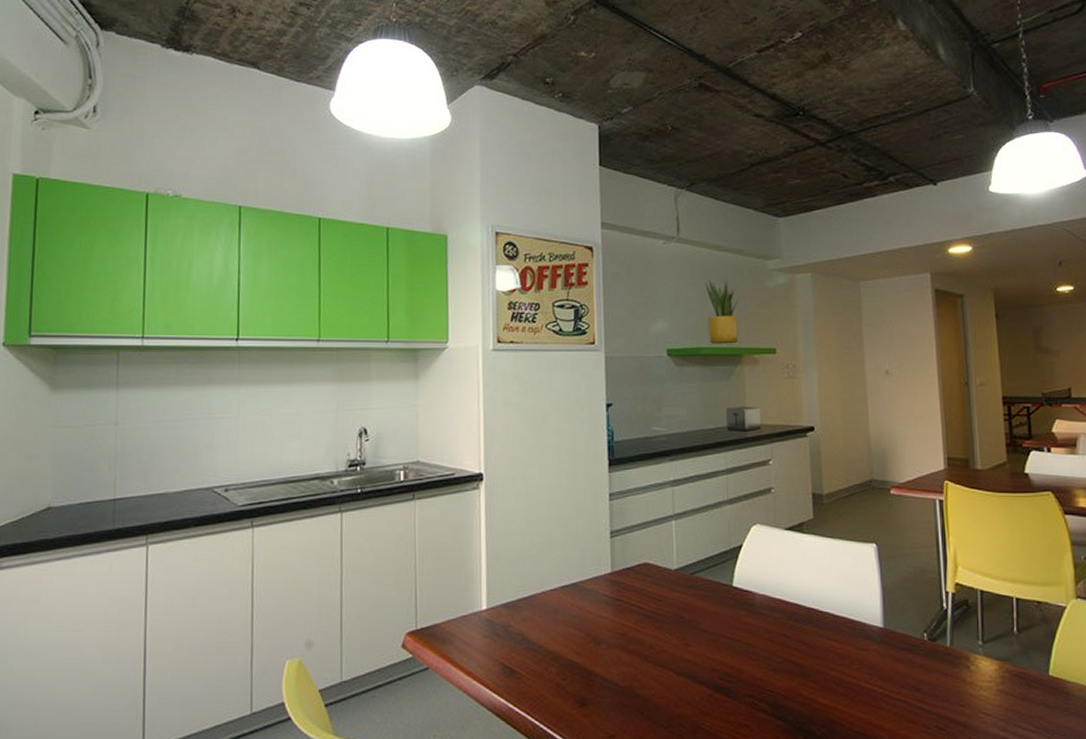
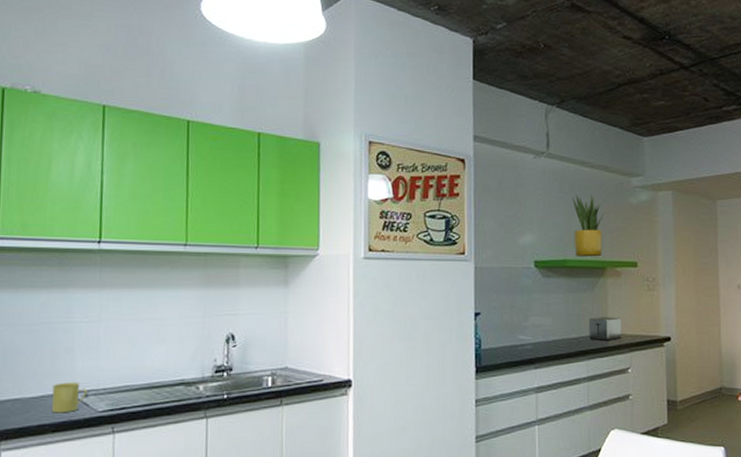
mug: none [194,477,228,508] -> present [51,382,87,413]

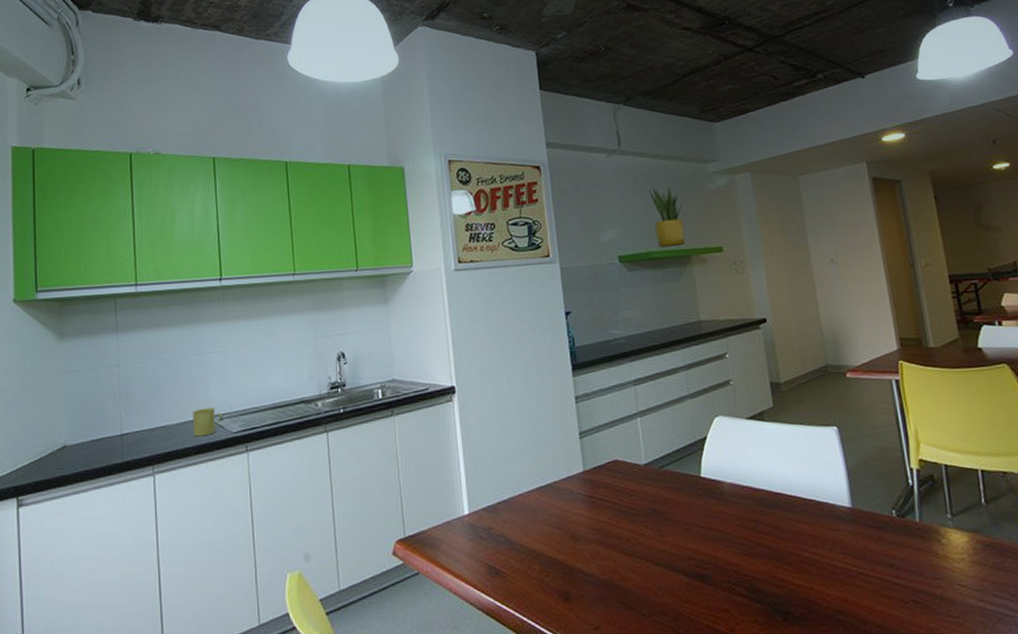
toaster: present [589,317,622,341] -> none [679,303,715,329]

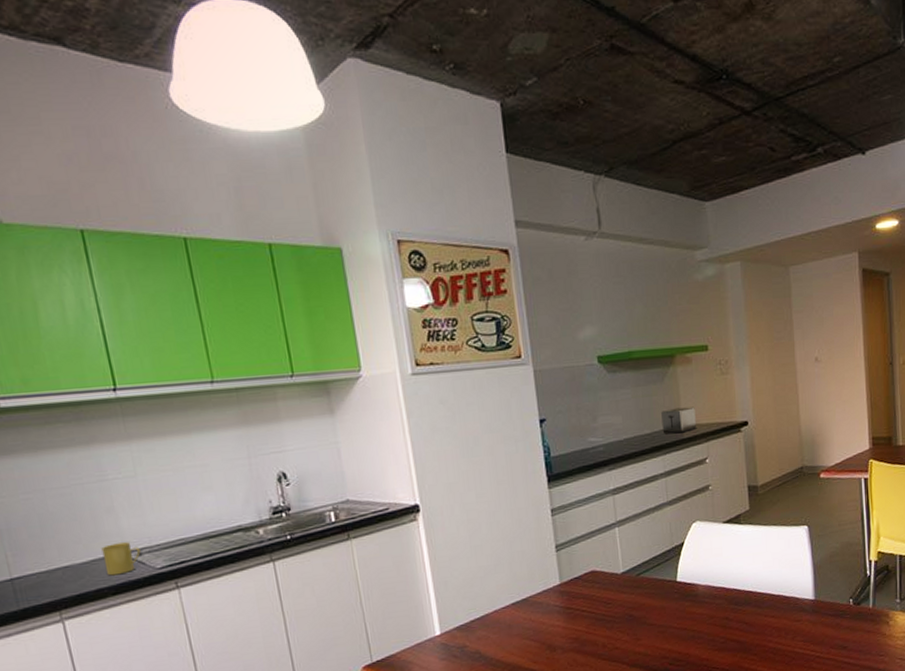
planter: present [649,185,685,248] -> none [631,275,670,346]
toaster: none [679,303,715,329] -> present [661,406,697,435]

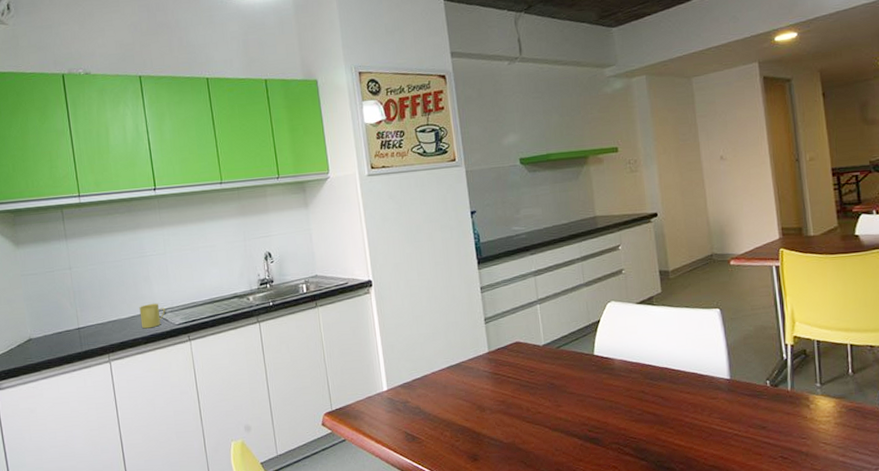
toaster: present [661,406,697,435] -> none [577,200,610,225]

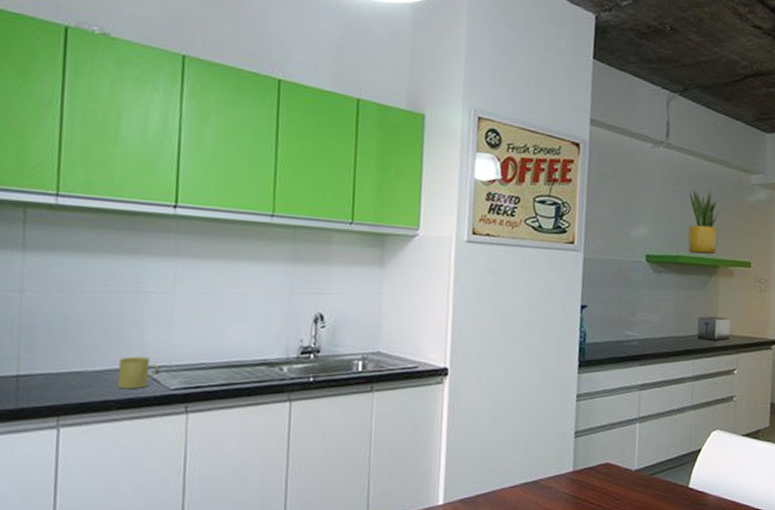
planter: none [548,90,583,150] -> present [688,189,723,255]
toaster: none [577,200,610,225] -> present [697,316,731,341]

